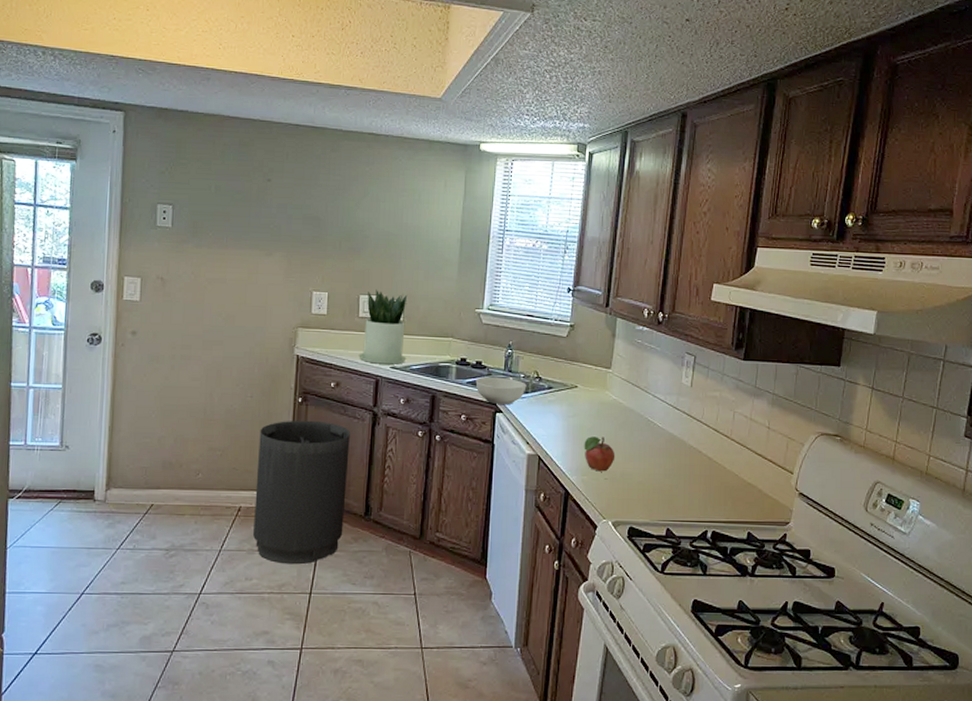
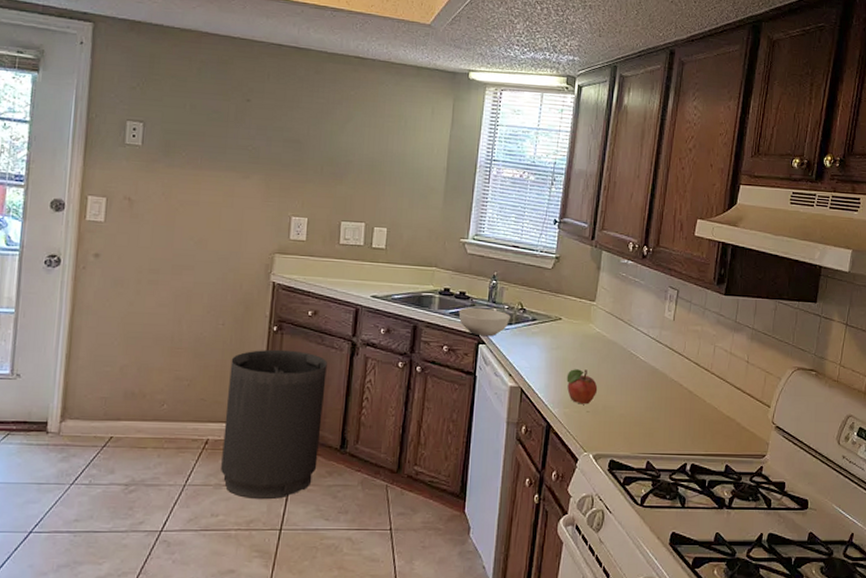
planter: present [359,289,408,365] -> none [338,216,391,294]

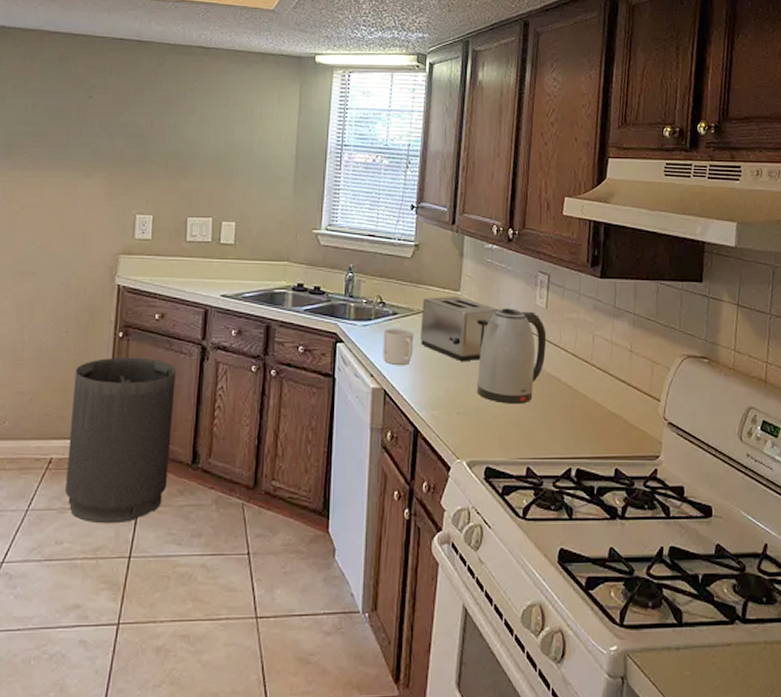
bowl: present [458,307,511,337] -> none [314,303,369,334]
mug: none [521,333,551,367] -> present [383,329,414,365]
toaster: none [557,306,631,366] -> present [421,297,500,362]
fruit: present [566,369,598,405] -> none [433,366,468,405]
kettle: none [605,319,673,405] -> present [476,308,547,404]

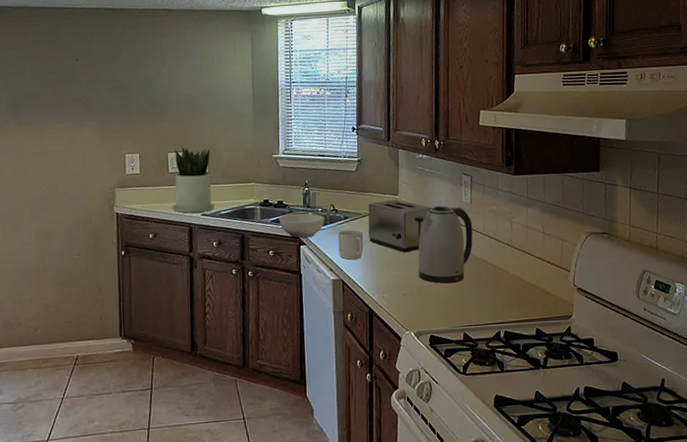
trash can: present [65,357,176,524] -> none [89,270,173,404]
planter: none [186,211,239,292] -> present [172,146,215,213]
bowl: none [314,303,369,334] -> present [279,213,325,238]

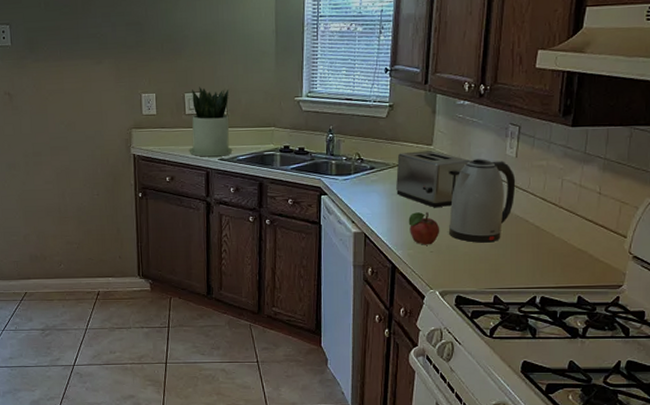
bowl: present [279,213,325,238] -> none [299,161,349,188]
mug: present [338,230,364,260] -> none [362,181,390,212]
fruit: none [381,257,411,289] -> present [408,212,440,245]

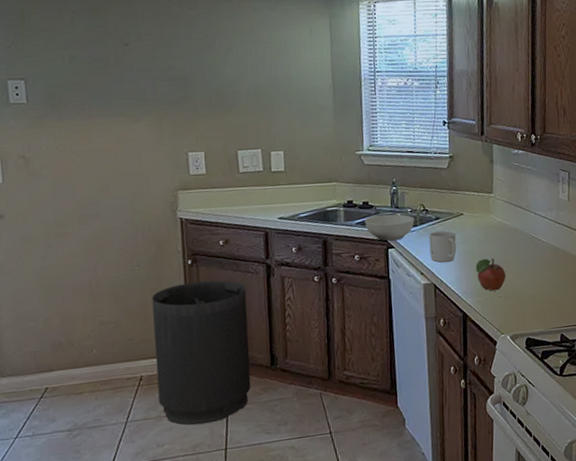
trash can: none [108,212,190,339] -> present [151,280,252,425]
planter: present [189,86,233,157] -> none [244,143,293,217]
bowl: none [299,161,349,188] -> present [364,214,415,241]
mug: none [362,181,390,212] -> present [428,231,457,263]
toaster: present [396,150,471,208] -> none [460,198,529,254]
kettle: present [448,159,516,243] -> none [513,203,571,285]

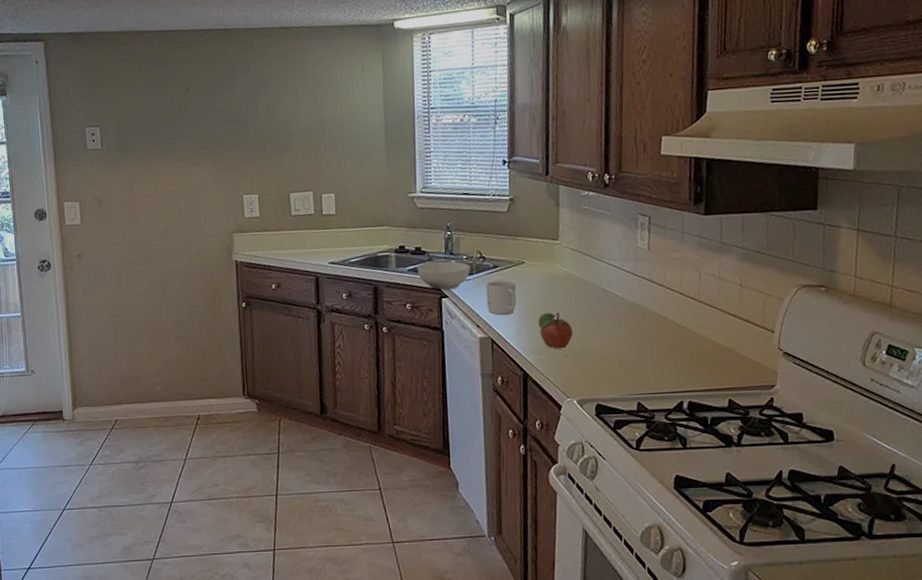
trash can: present [151,280,252,425] -> none [209,324,302,468]

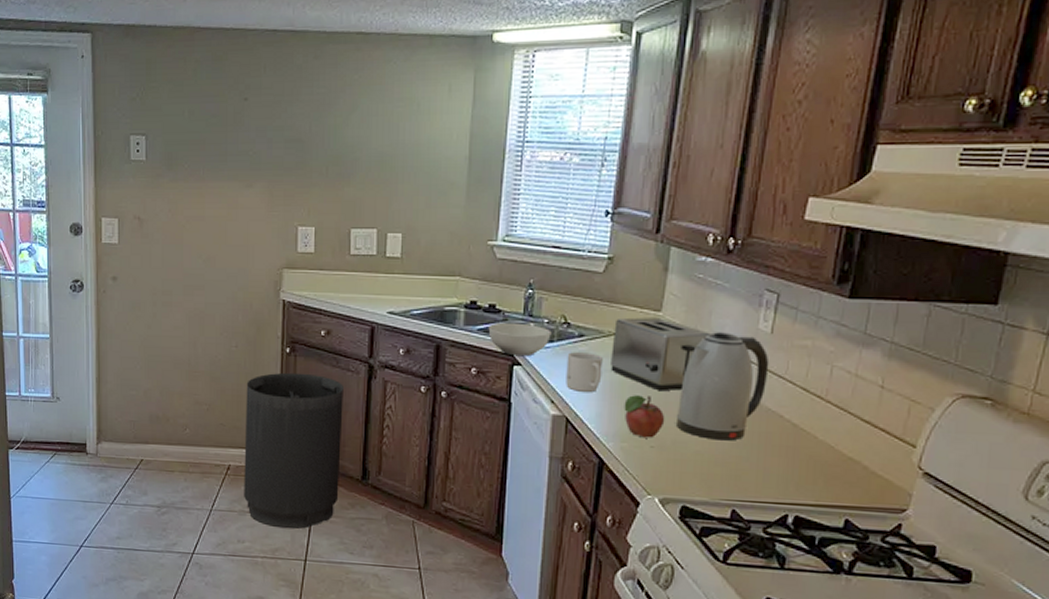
trash can: none [209,324,302,468] -> present [244,372,344,529]
toaster: none [521,245,601,308] -> present [611,317,711,392]
kettle: none [582,252,651,344] -> present [675,332,770,441]

